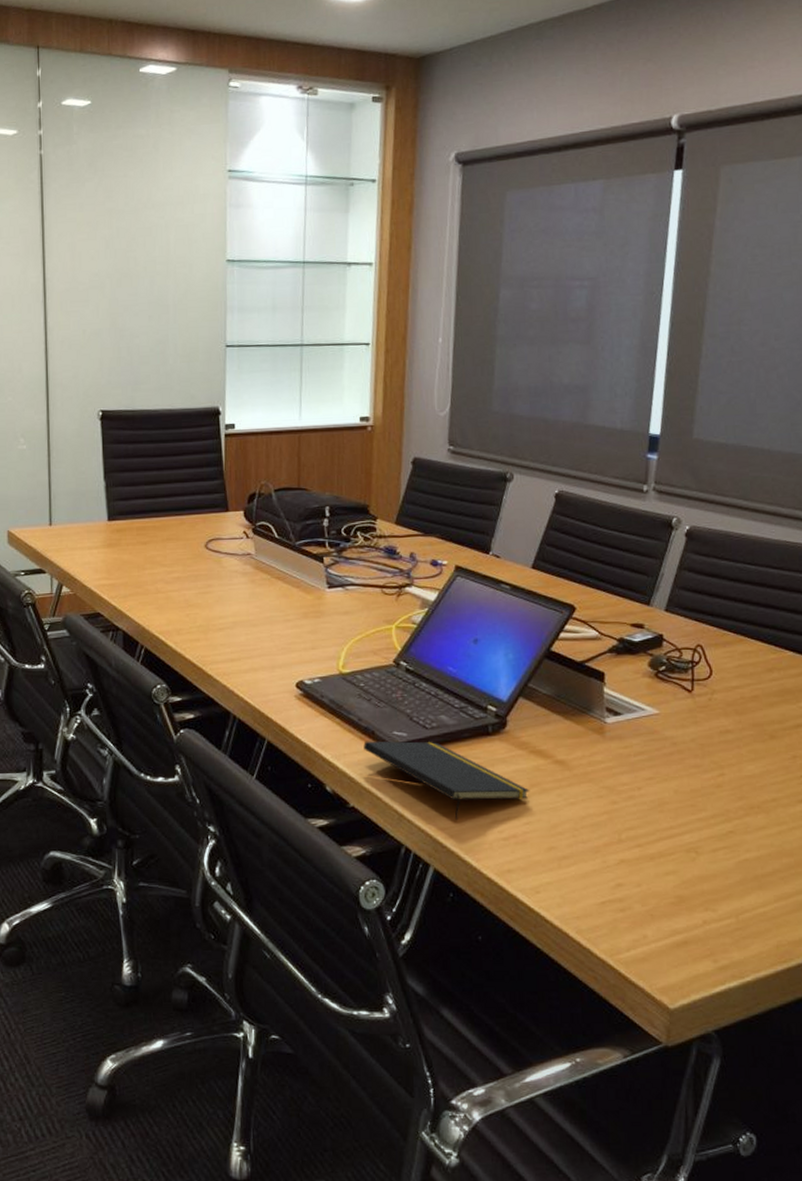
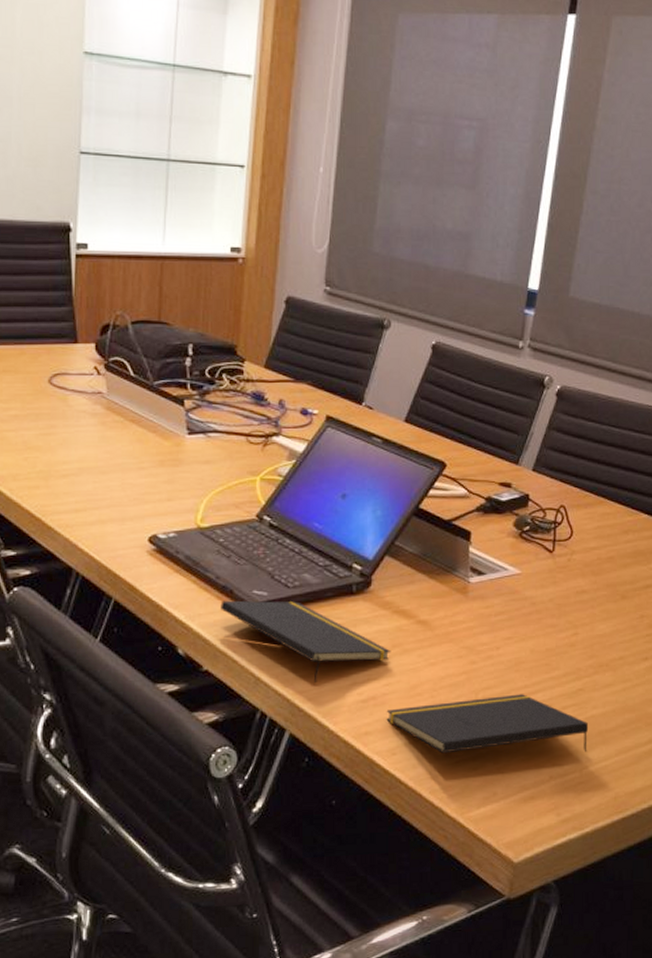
notepad: none [528,835,743,898] -> present [386,694,589,754]

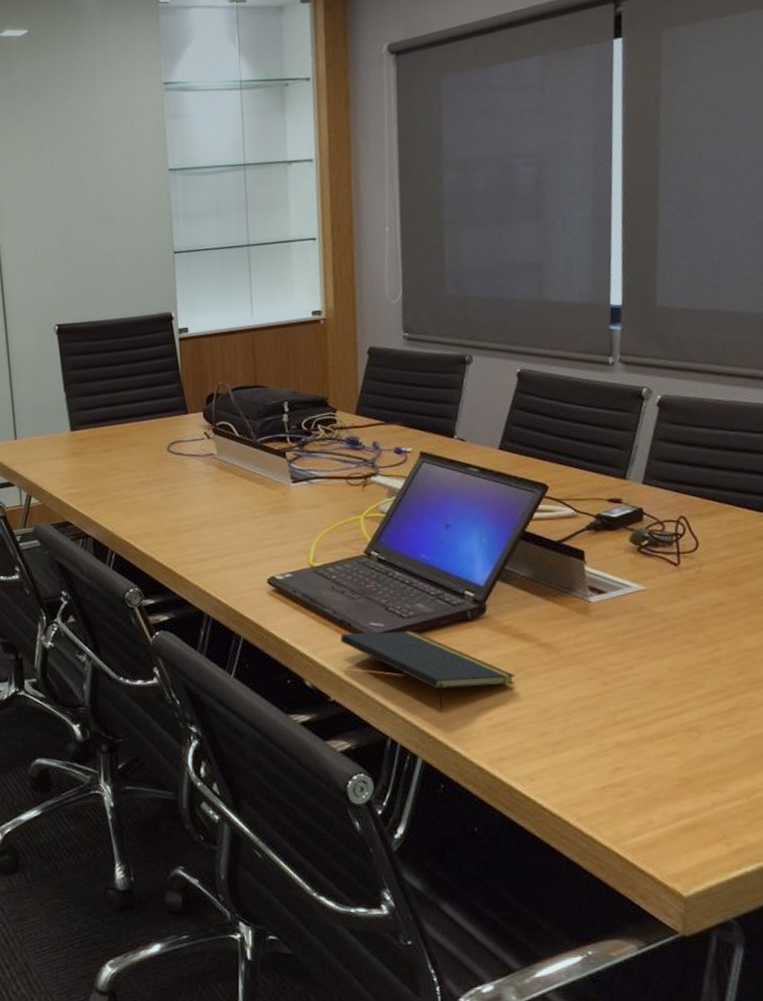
notepad: present [386,694,589,754] -> none [518,715,753,779]

